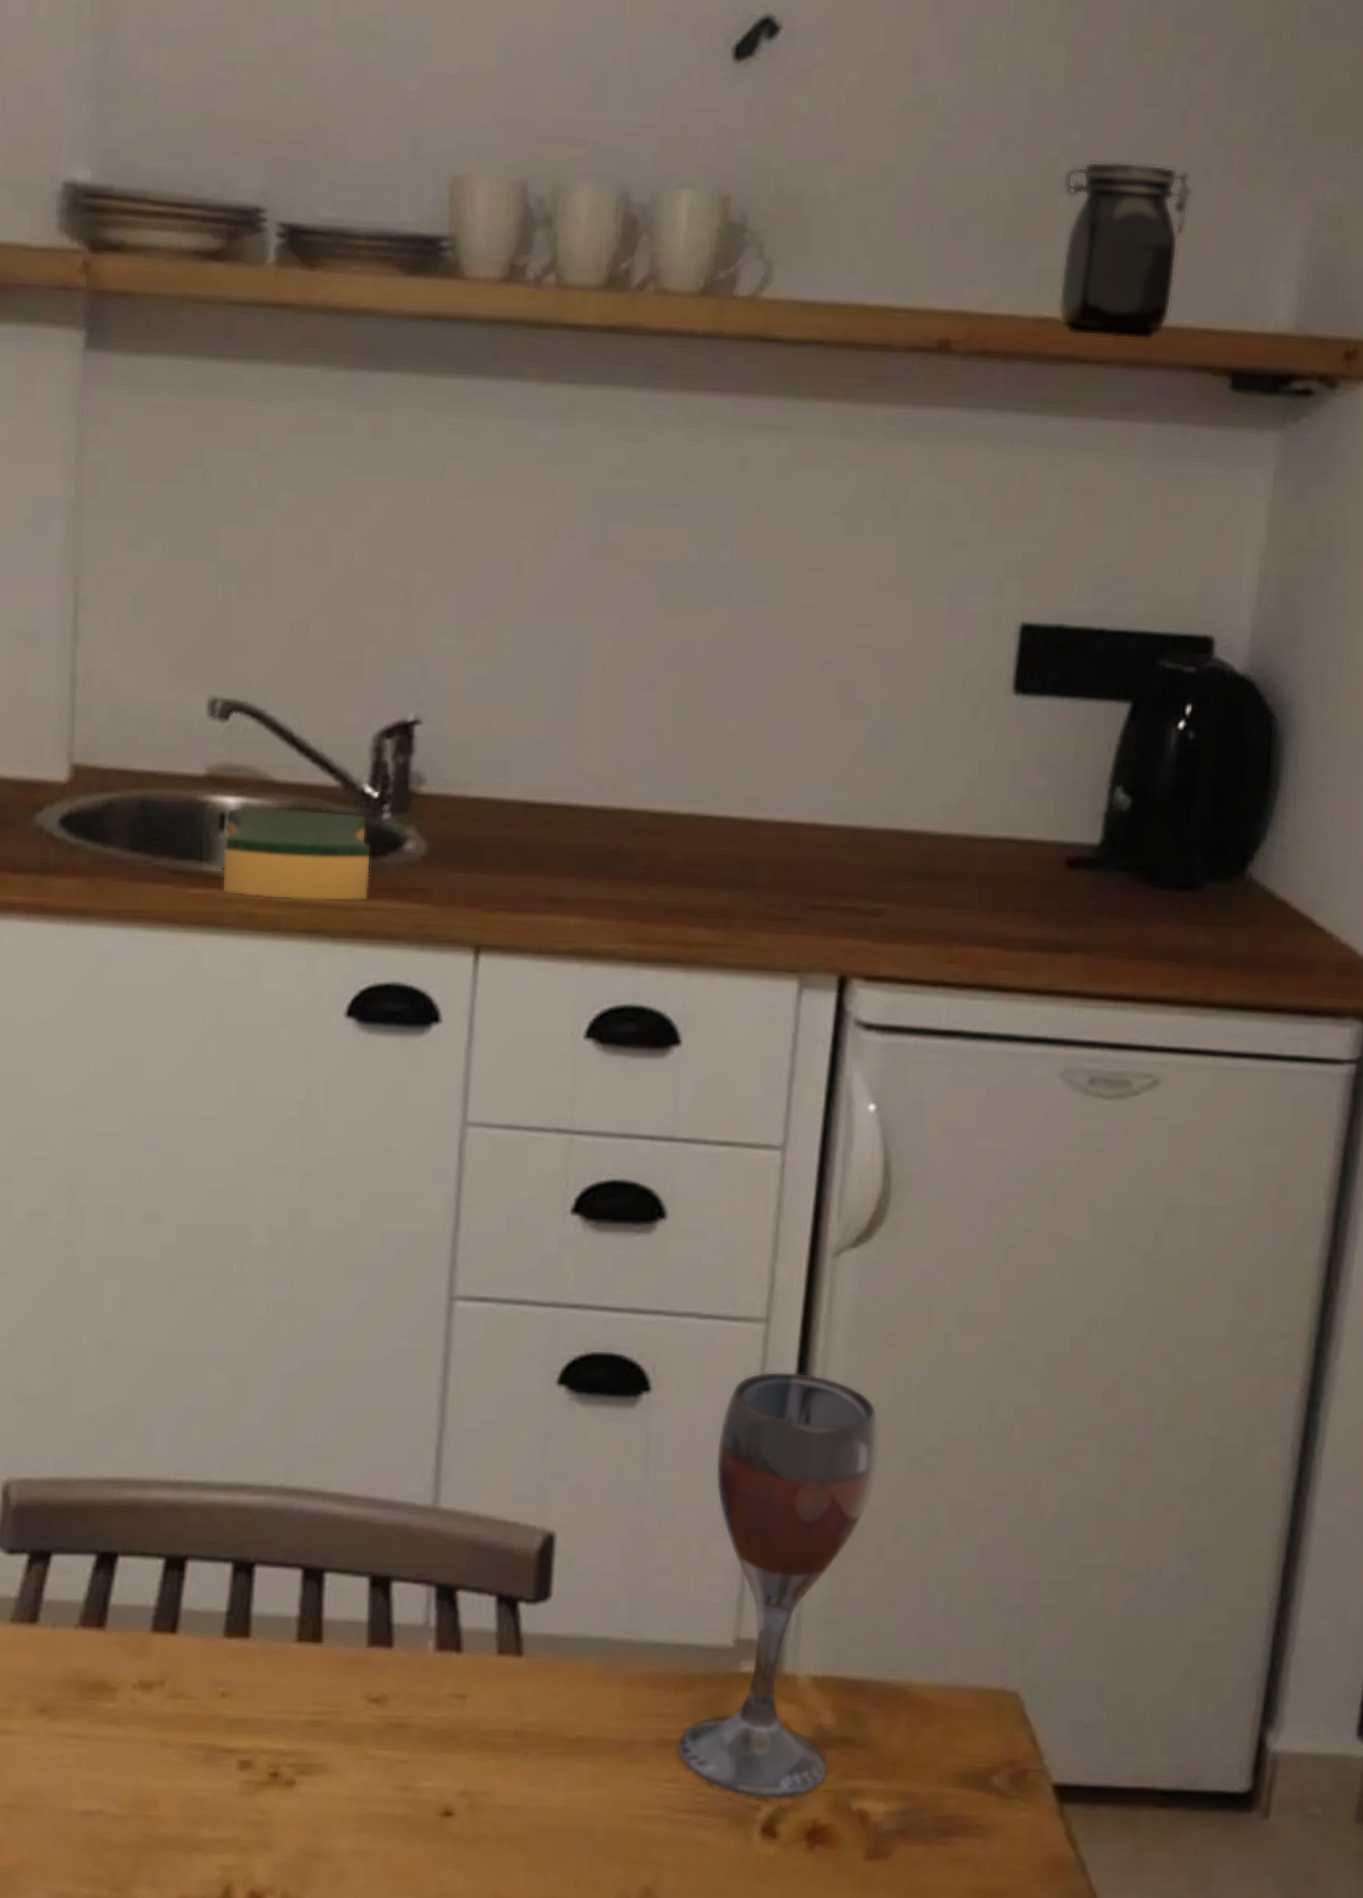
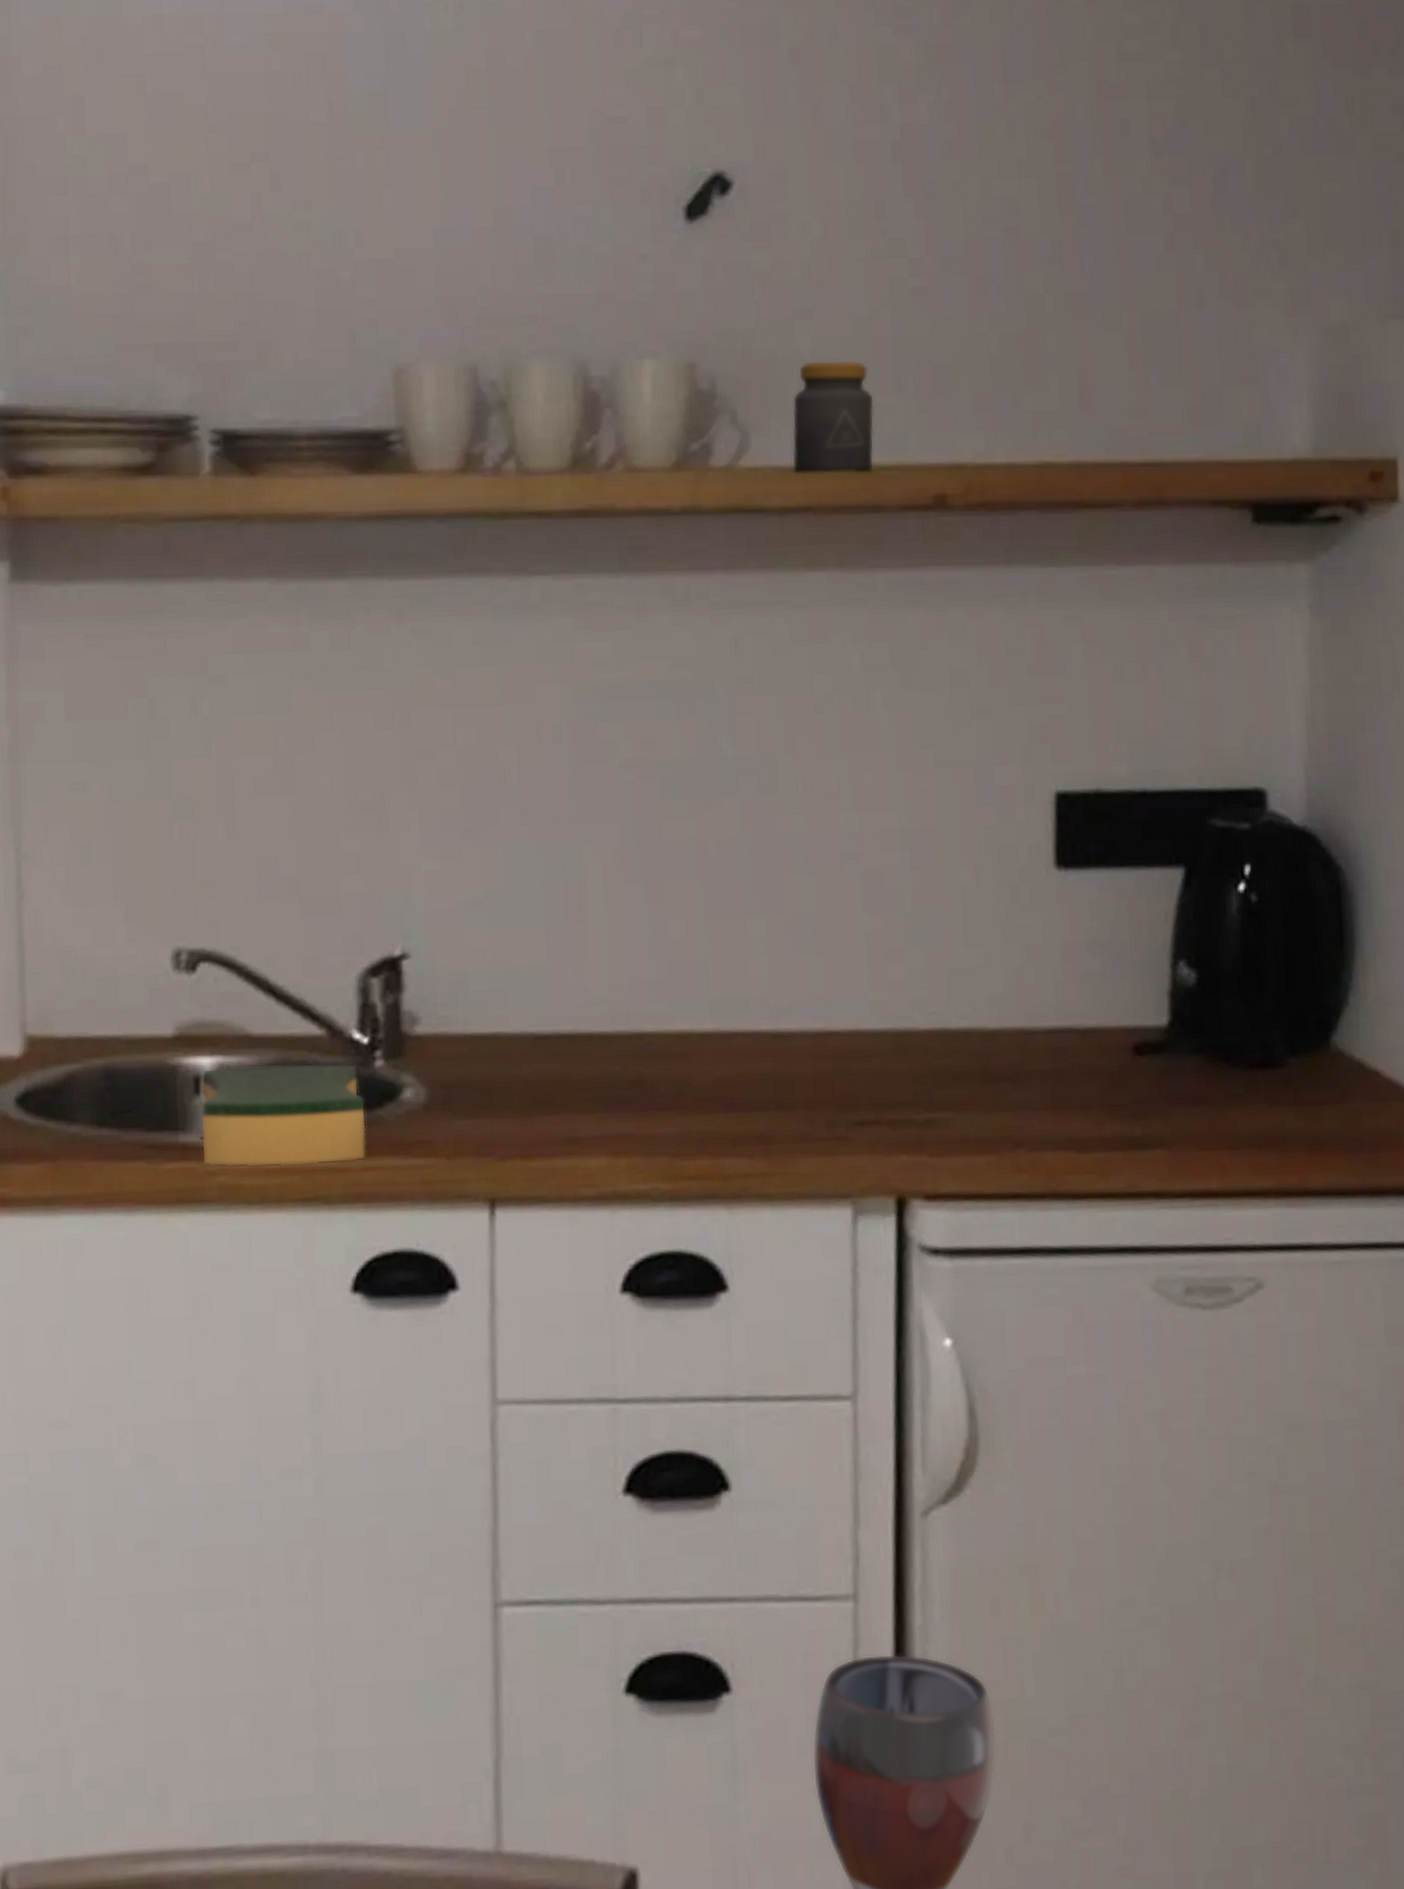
jar: none [809,203,893,315] -> present [792,360,875,475]
jar: present [1057,161,1194,340] -> none [1050,293,1190,479]

